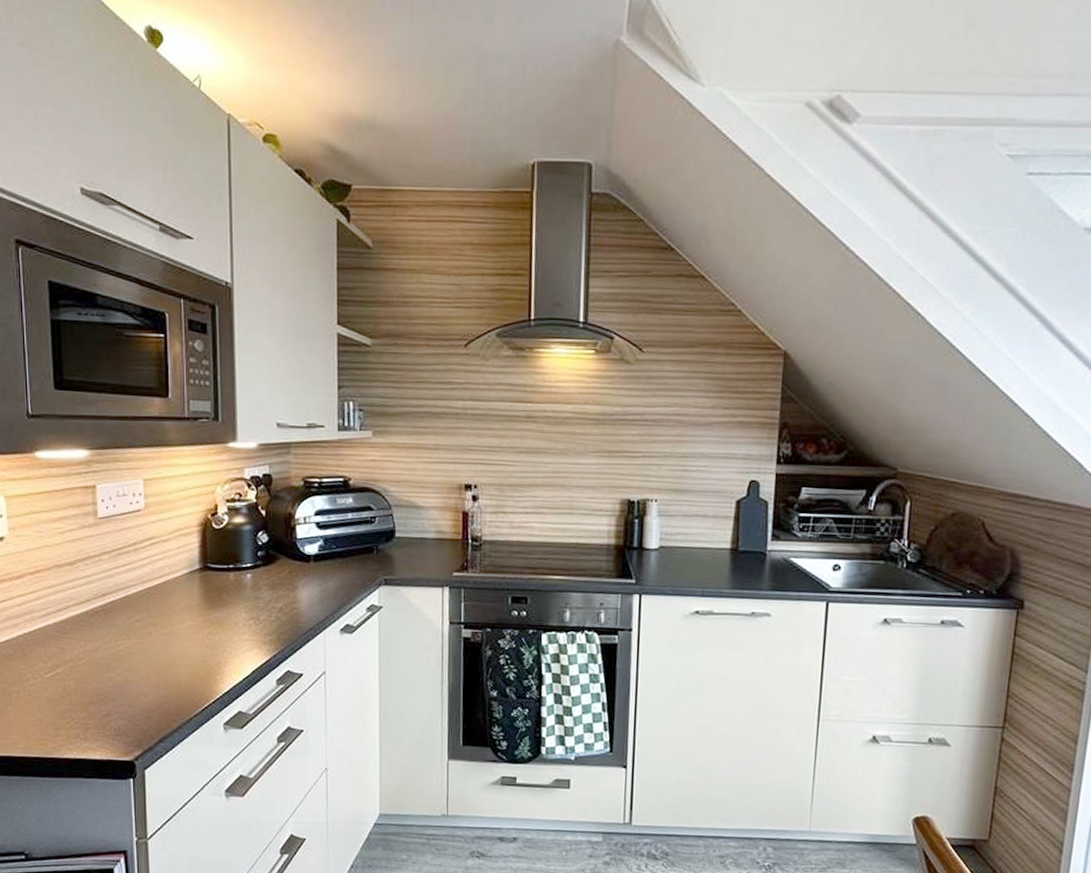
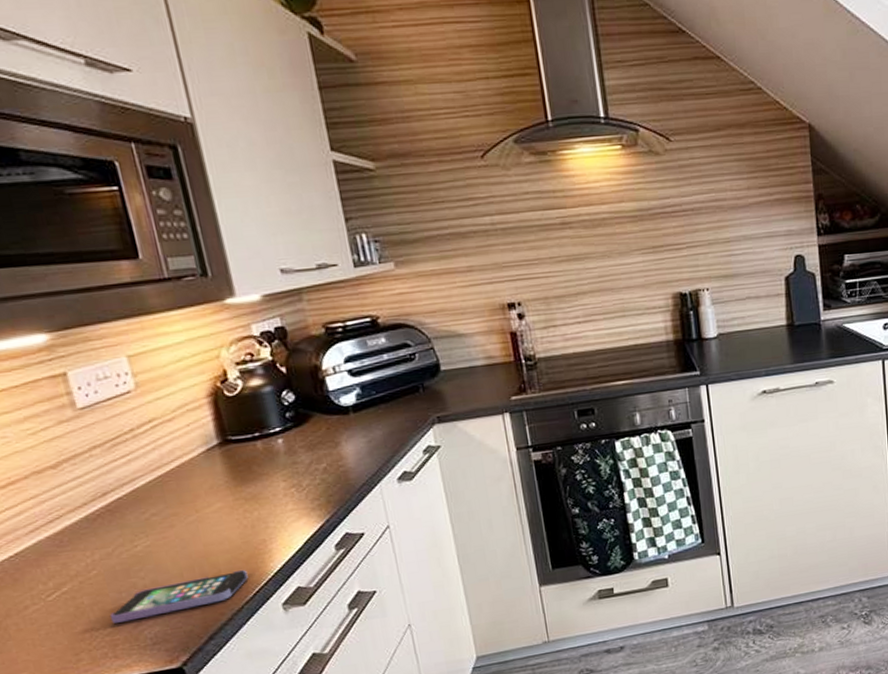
smartphone: none [87,684,201,711] -> present [109,570,248,623]

